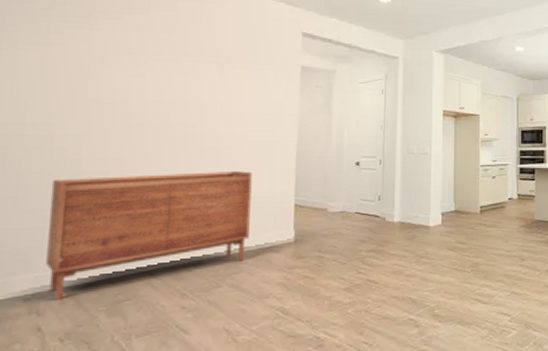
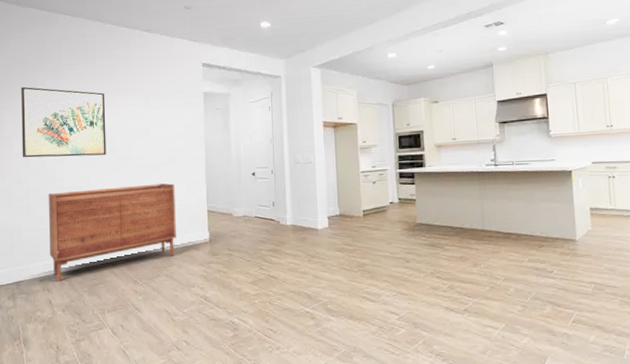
wall art: none [11,33,160,132] -> present [21,86,107,158]

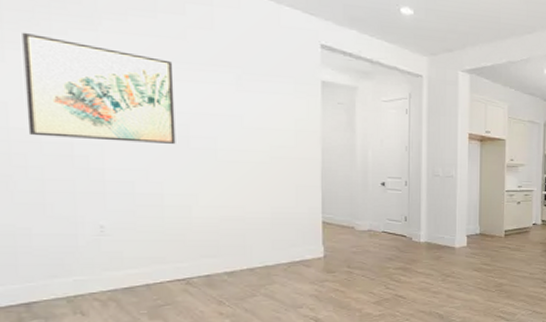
sideboard: present [48,183,176,282] -> none [78,186,279,302]

